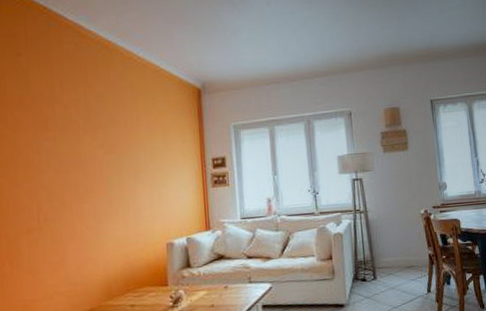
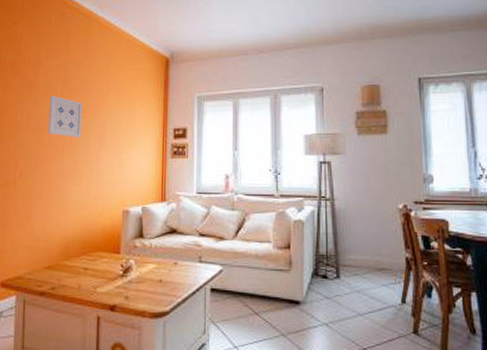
wall art: none [70,132,113,175] -> present [47,95,83,137]

